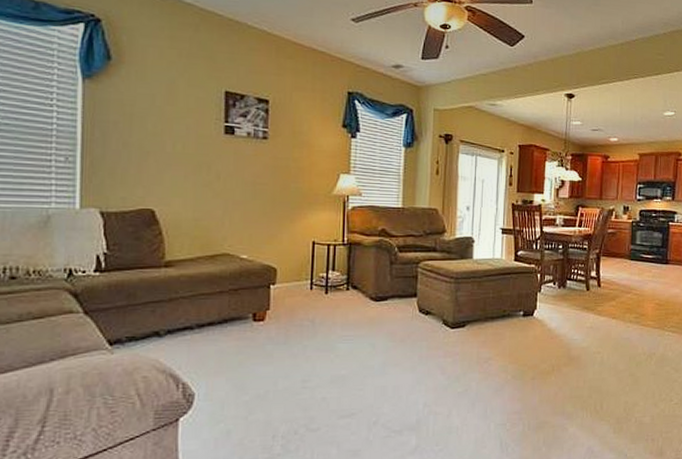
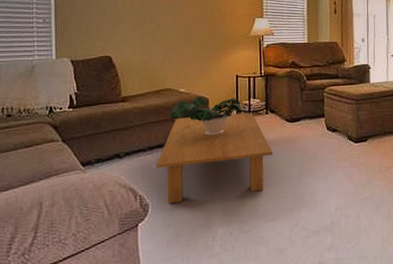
coffee table: none [205,288,352,395] -> present [156,113,273,204]
potted plant: none [227,265,323,313] -> present [170,96,247,136]

